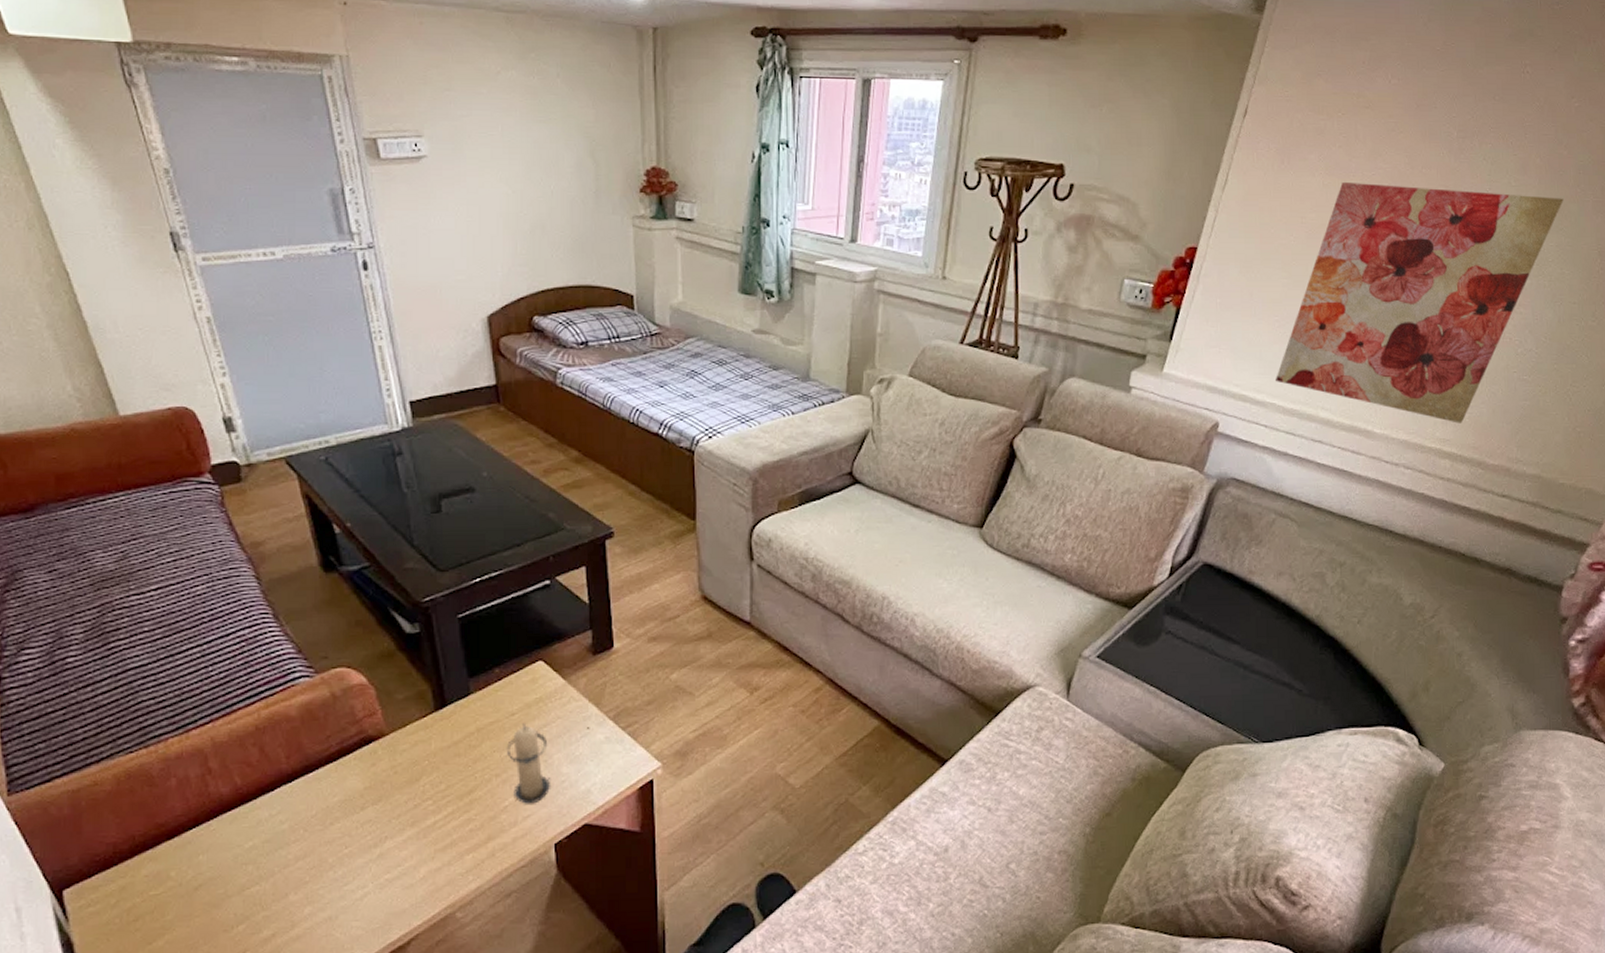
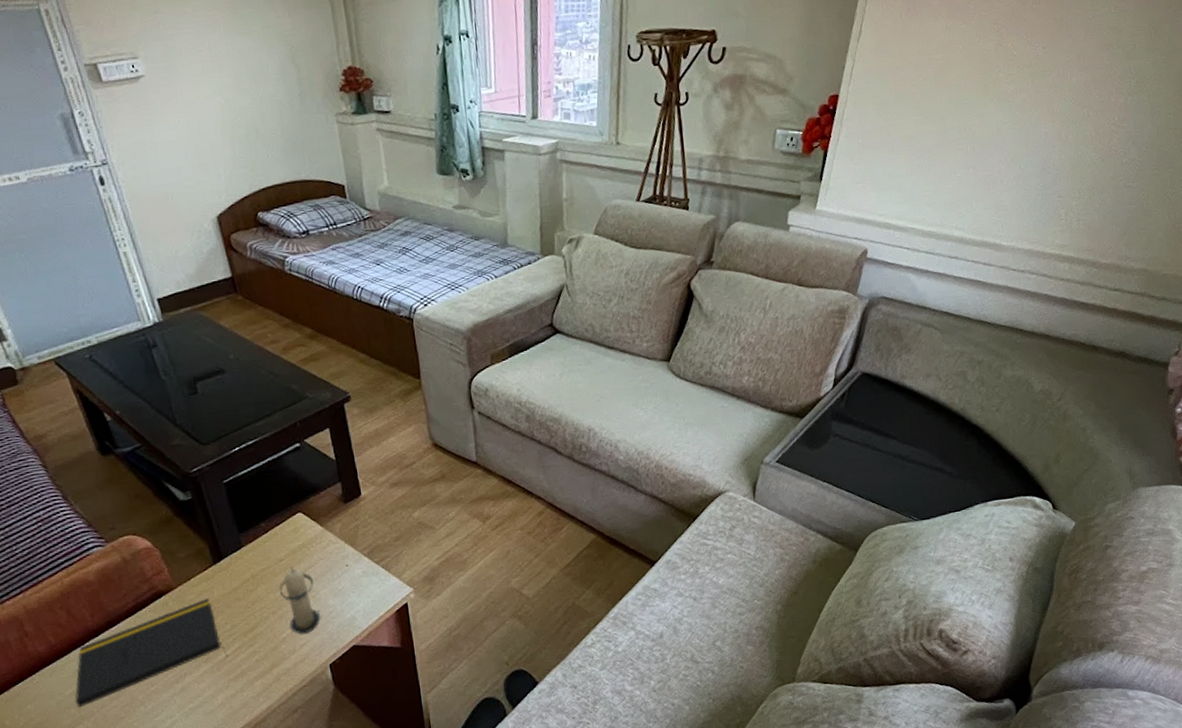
notepad: none [255,751,438,866] -> present [75,598,228,708]
wall art: present [1276,182,1564,423] -> none [914,20,1158,230]

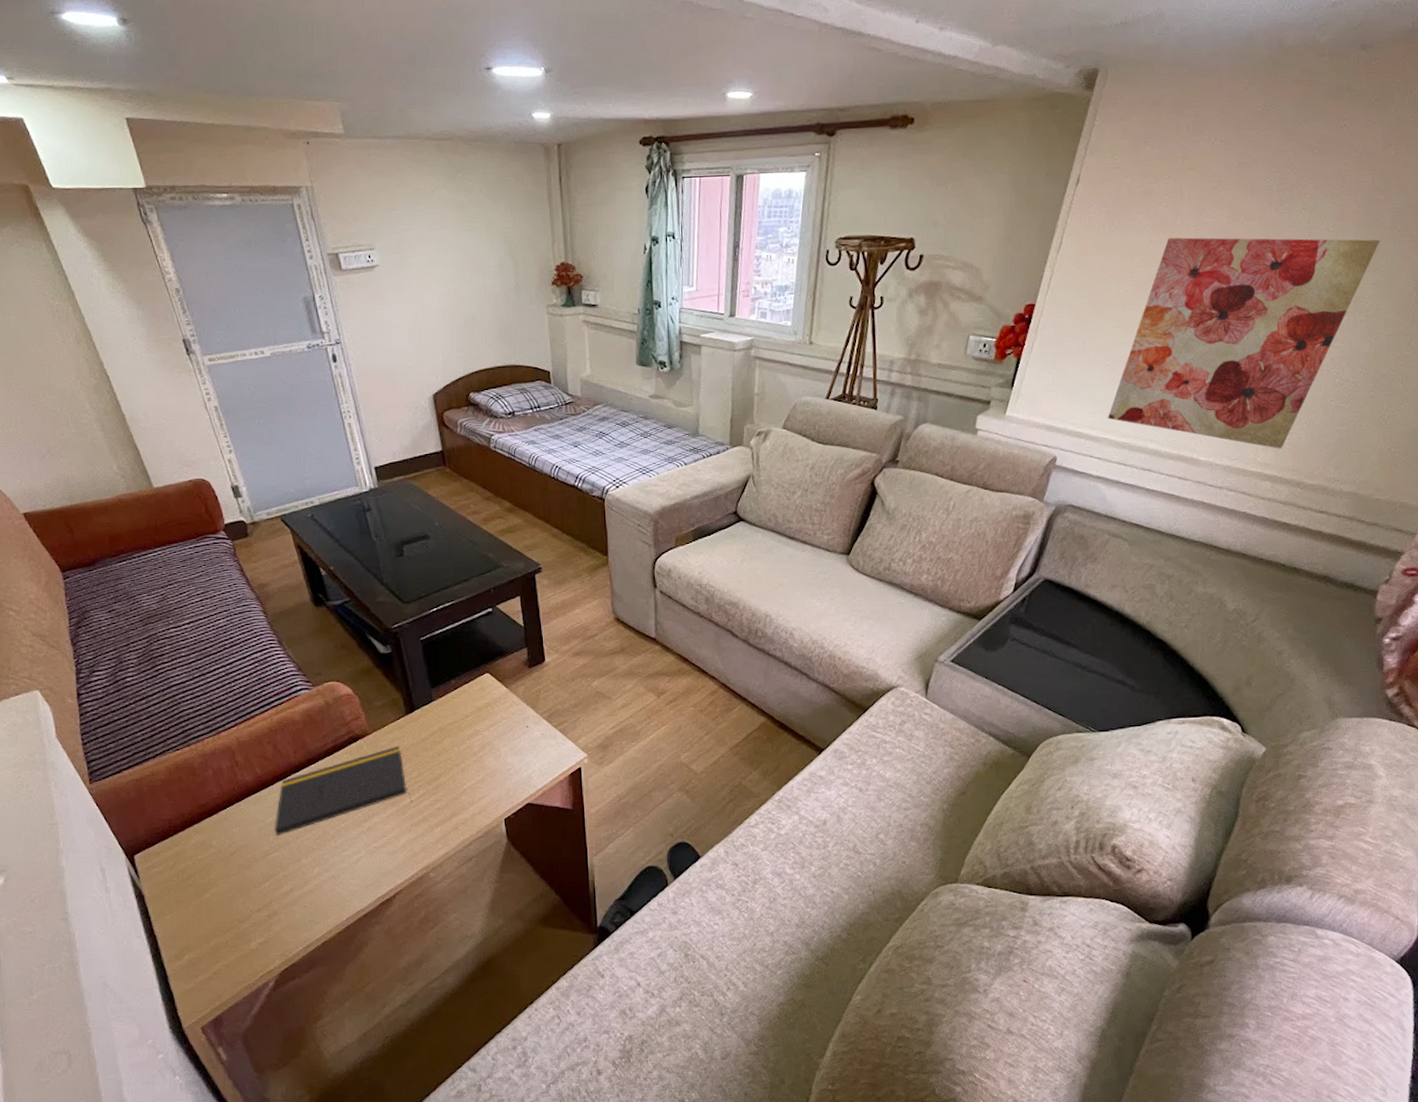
candle: present [279,567,321,634] -> none [464,723,500,788]
wall art: none [914,20,1158,230] -> present [1108,237,1380,449]

